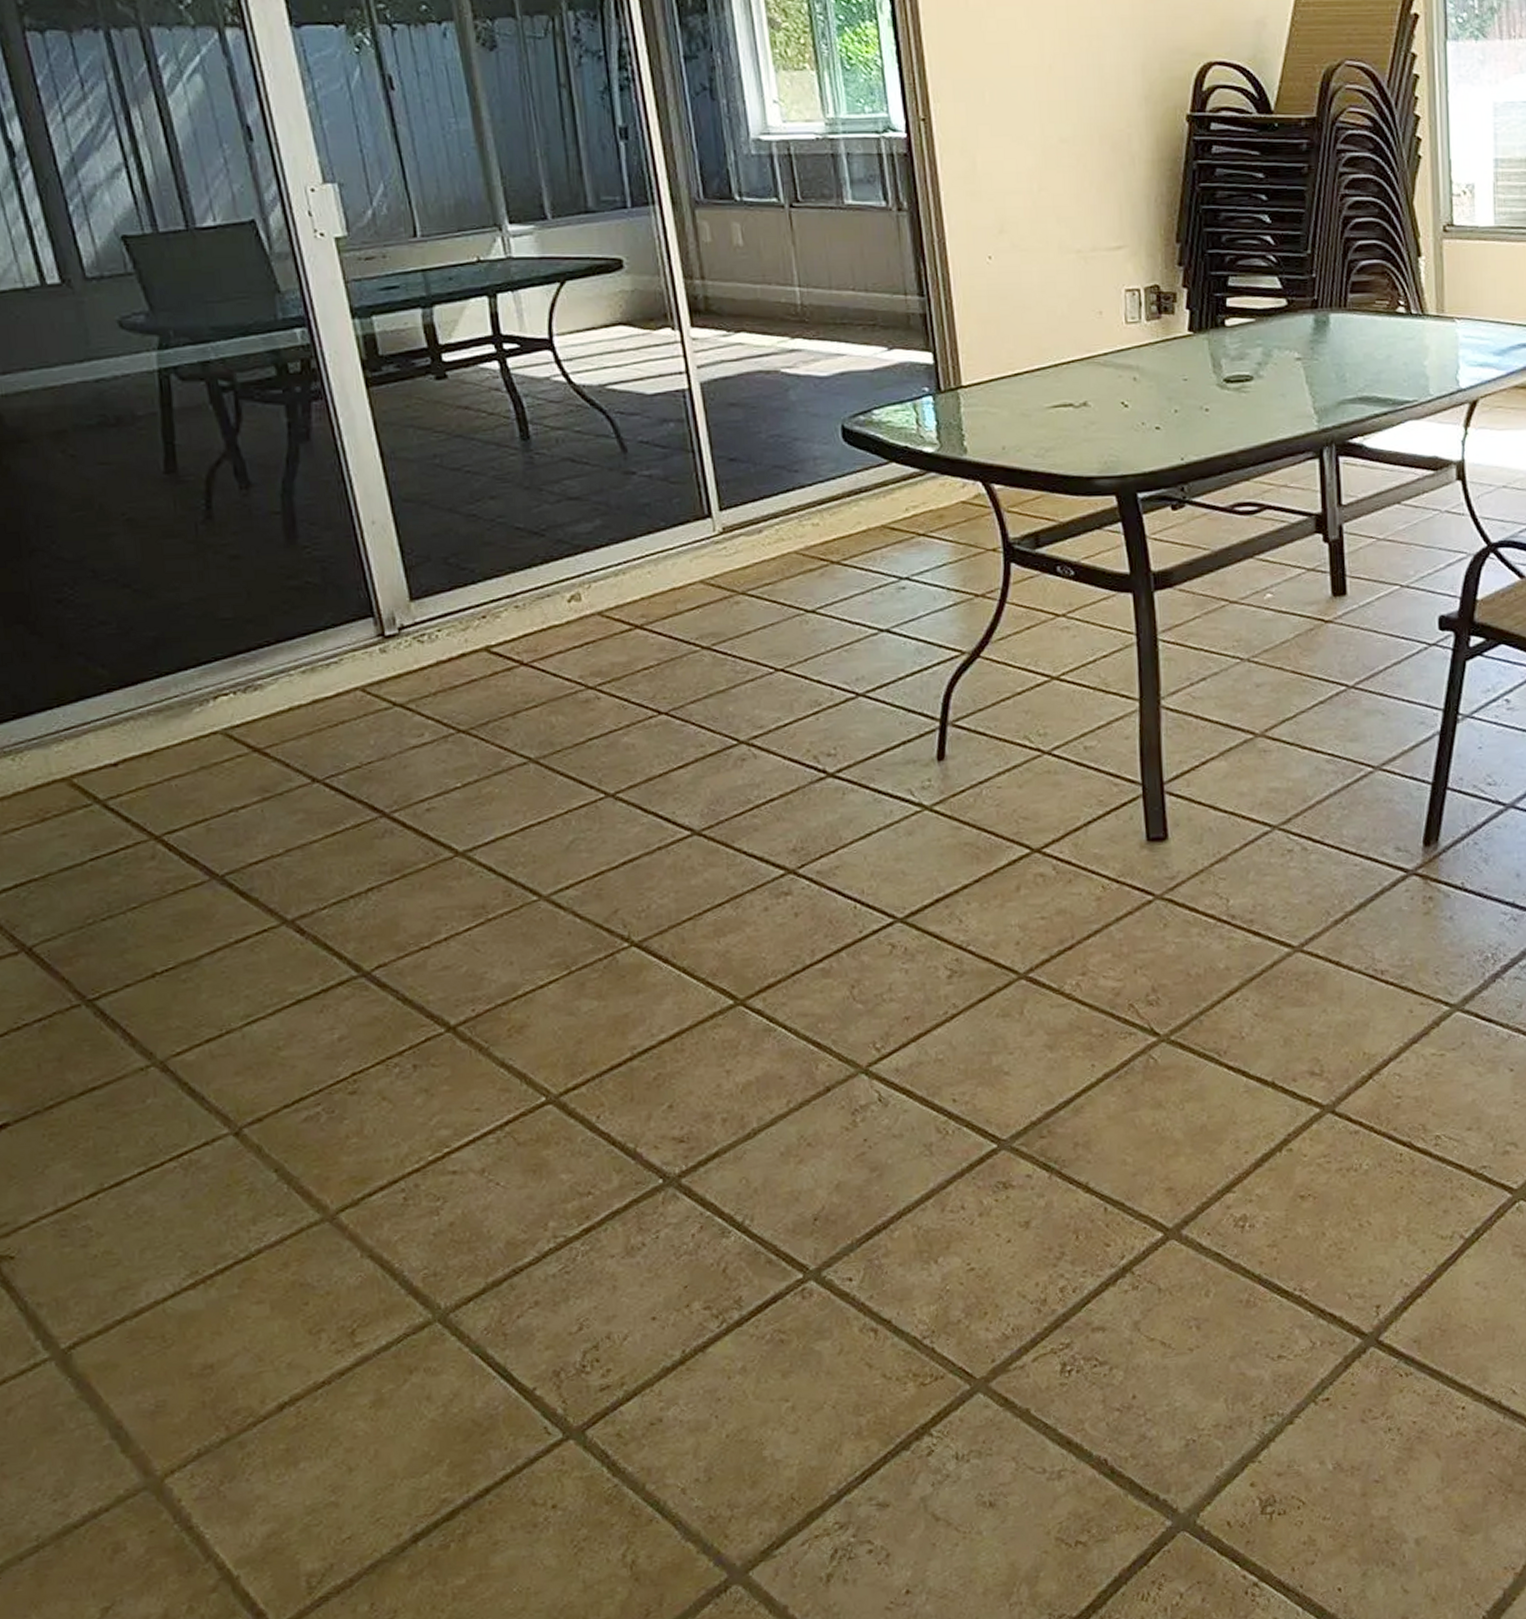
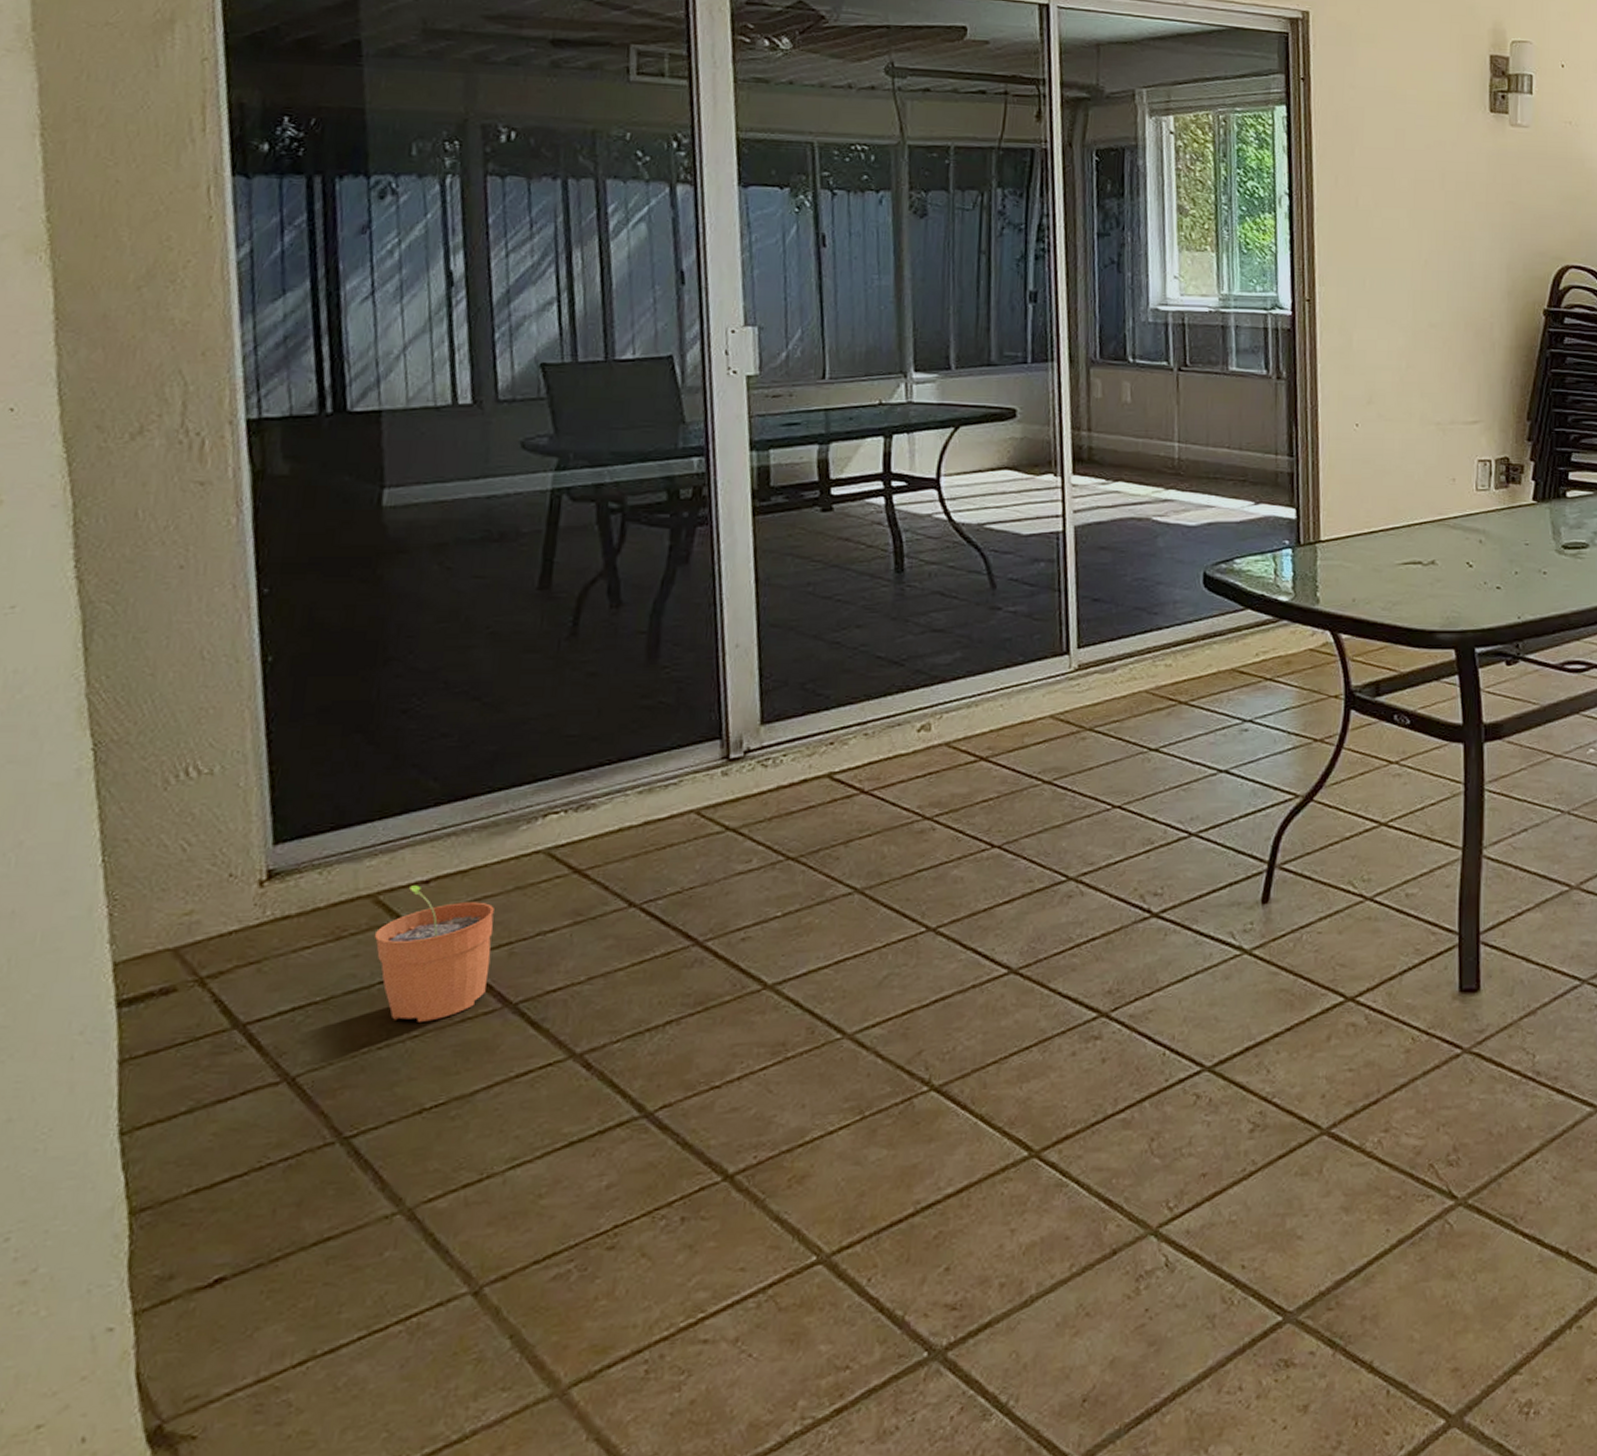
plant pot: none [76,768,192,895] -> present [374,885,494,1022]

